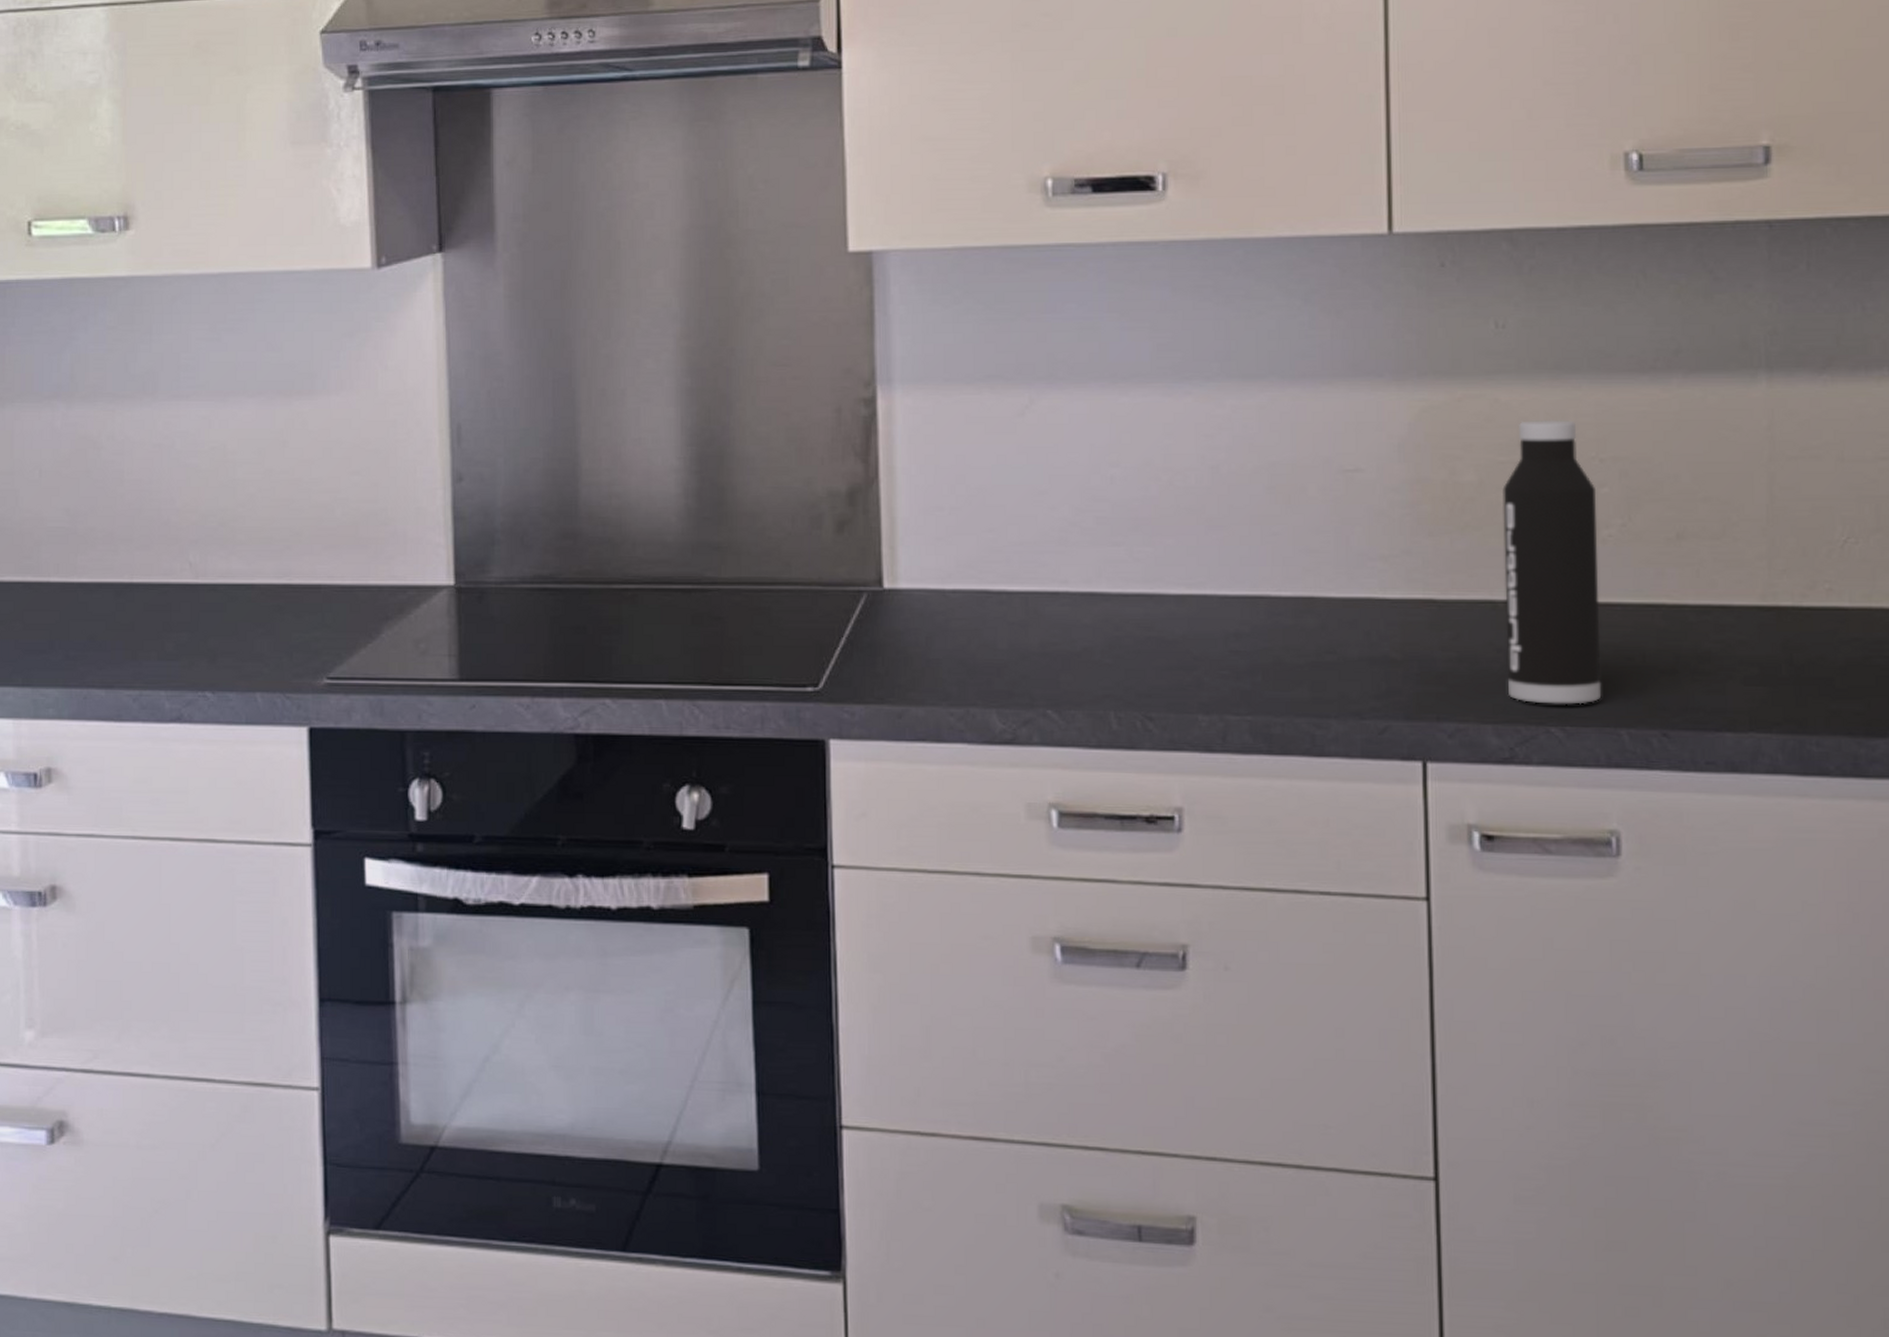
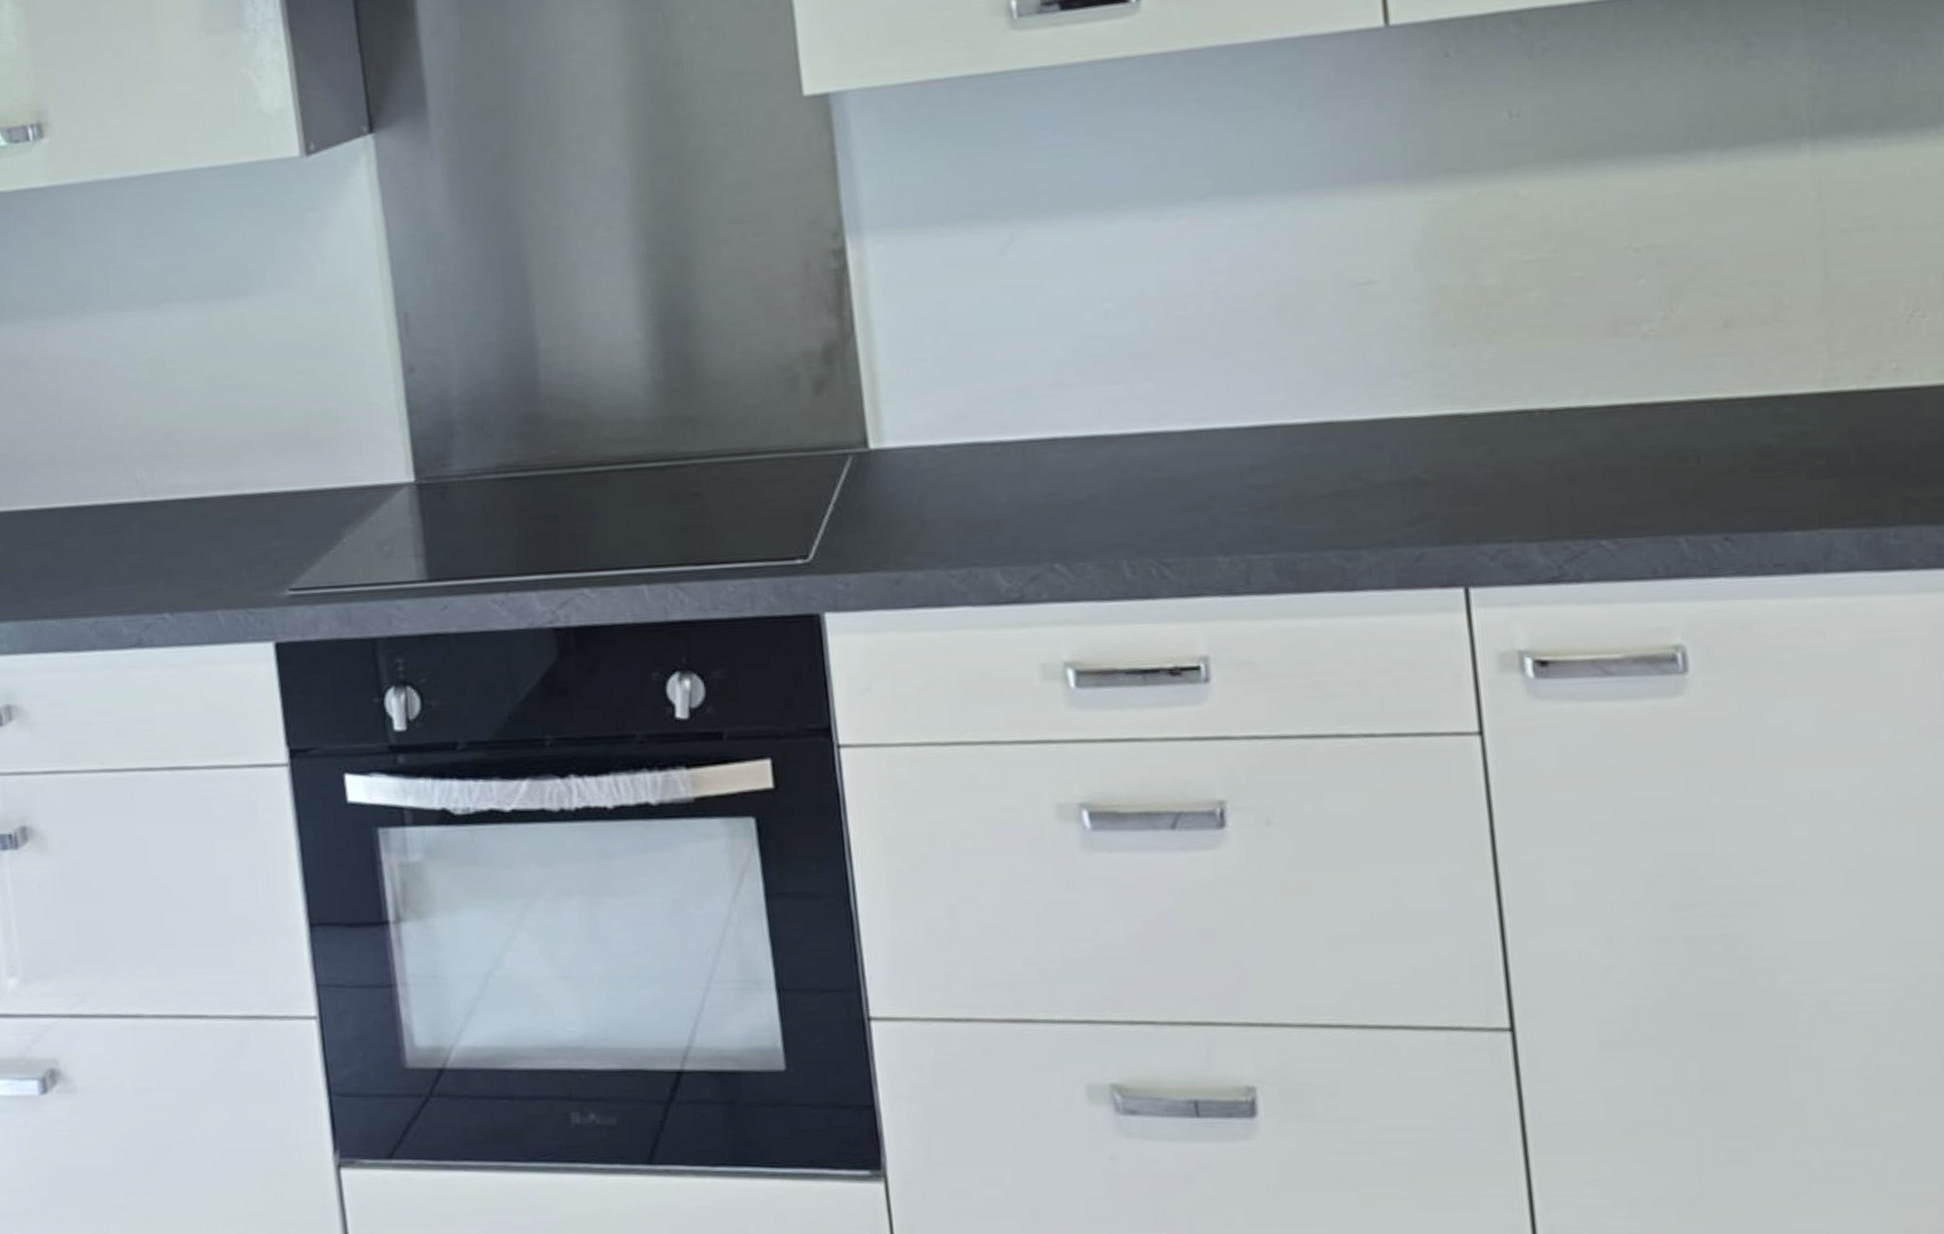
water bottle: present [1502,419,1602,705] -> none [1530,210,1655,516]

